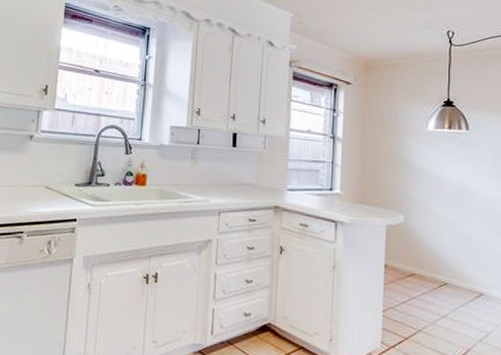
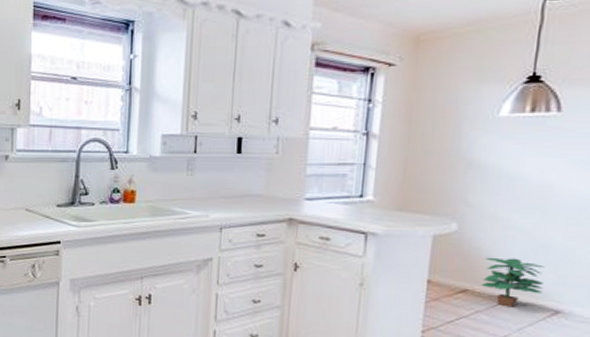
potted plant: none [424,247,469,290] -> present [481,258,545,307]

